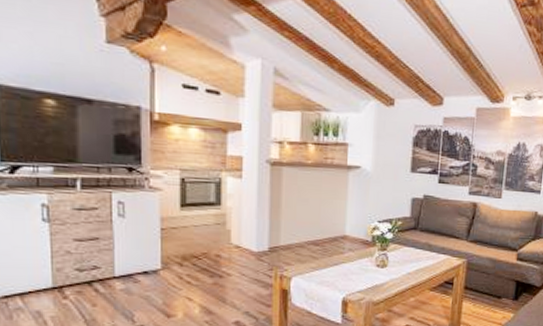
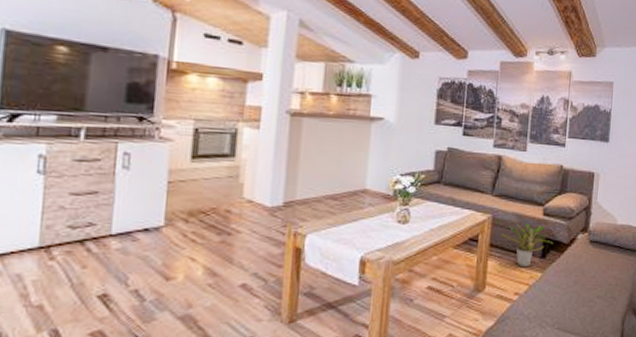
potted plant: none [474,267,527,309] -> present [499,223,554,268]

